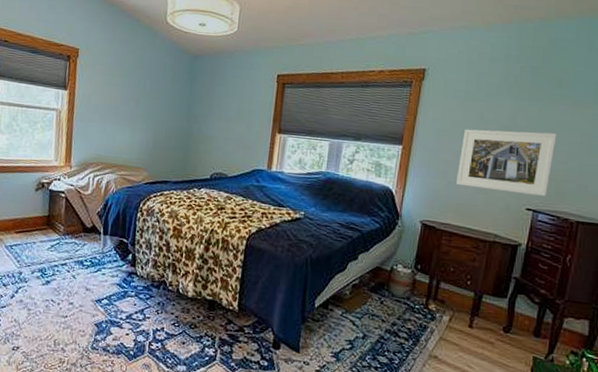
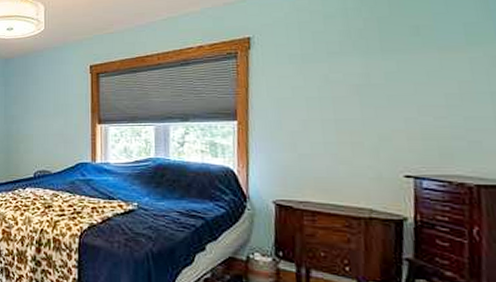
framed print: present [456,129,557,196] -> none [307,86,429,159]

